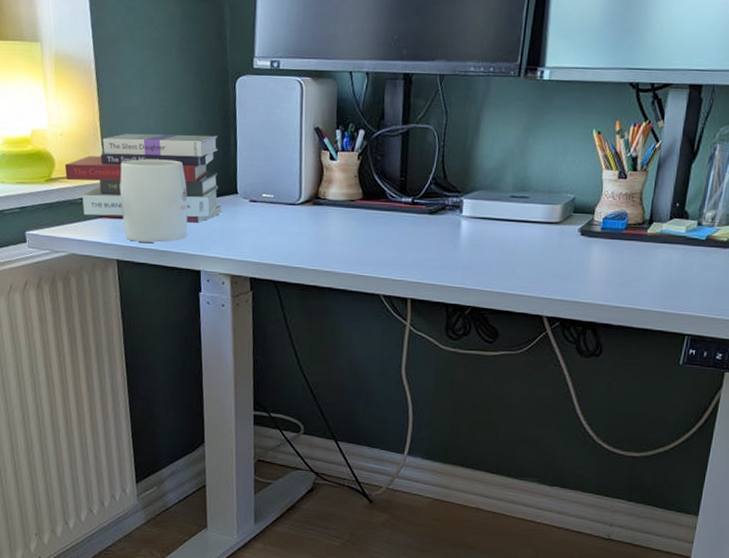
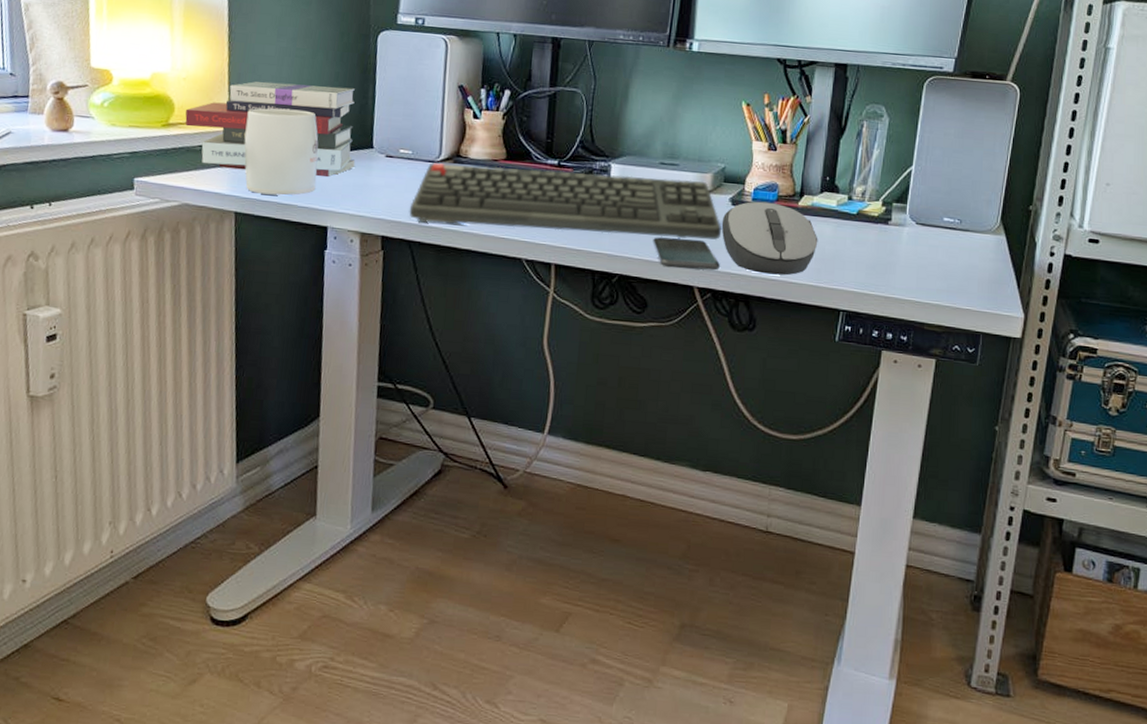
computer keyboard: none [274,205,571,271] -> present [409,163,721,241]
smartphone: none [502,268,568,300] -> present [652,236,720,271]
computer mouse: none [570,230,666,303] -> present [721,201,818,276]

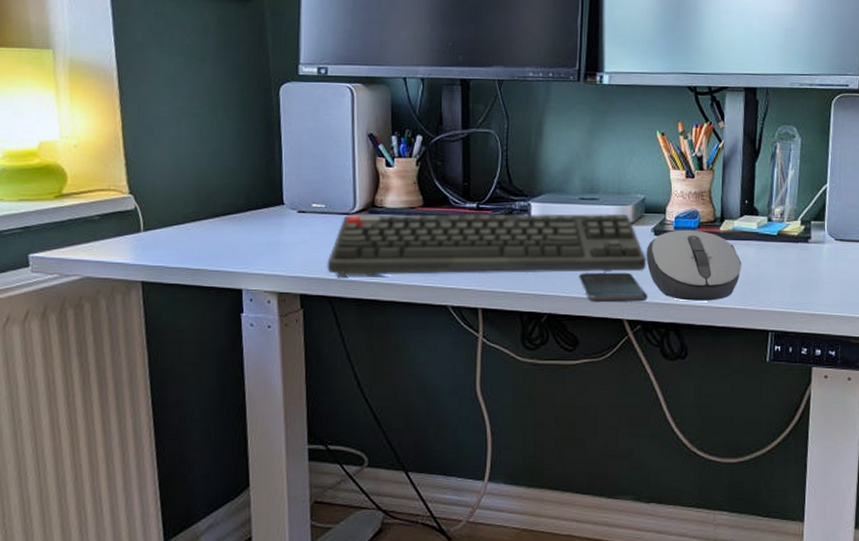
books: present [185,81,356,178] -> none [78,143,266,239]
mug: present [244,108,319,196] -> none [145,170,227,261]

